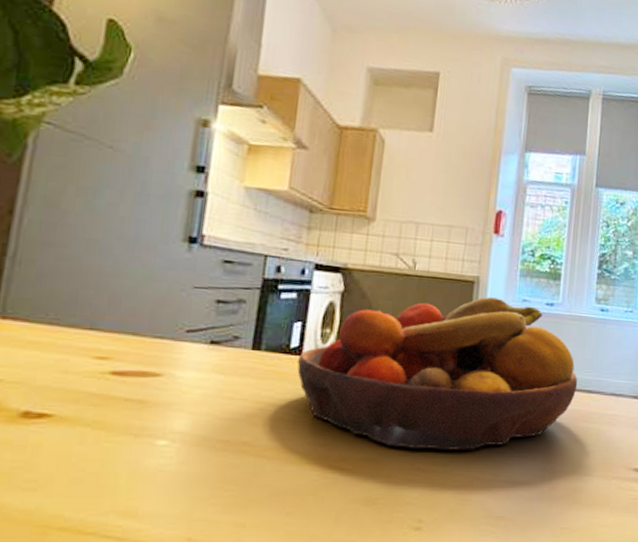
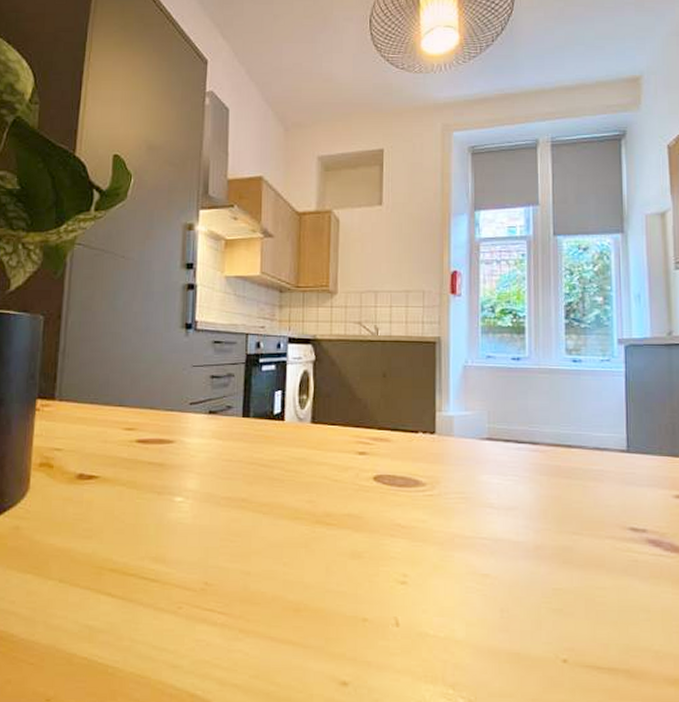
fruit bowl: present [297,297,578,450] -> none [280,356,555,507]

